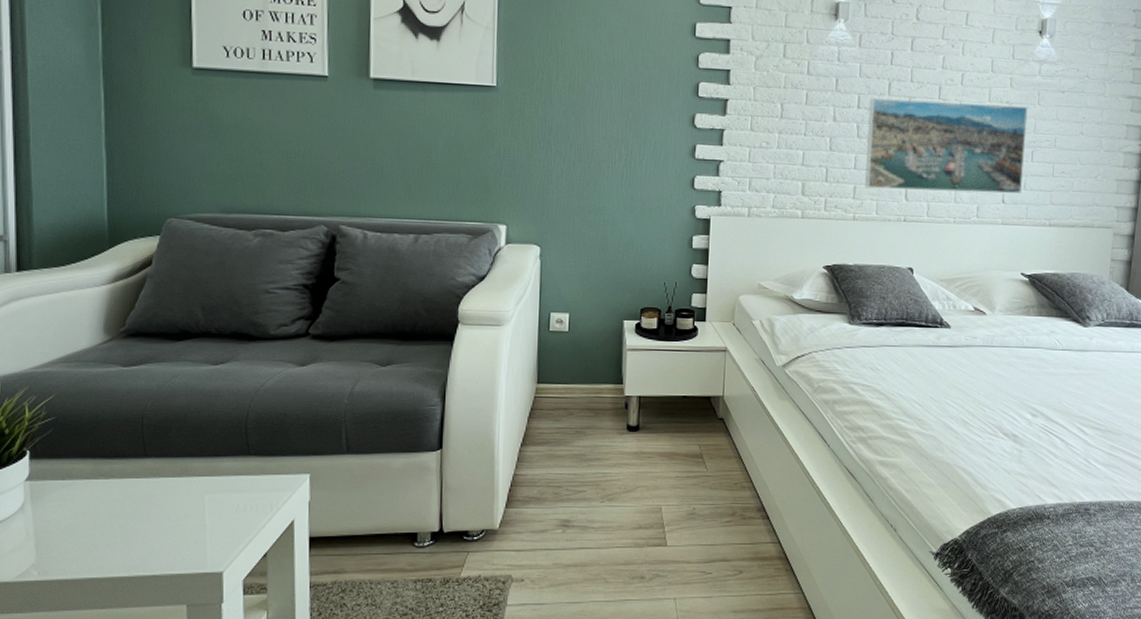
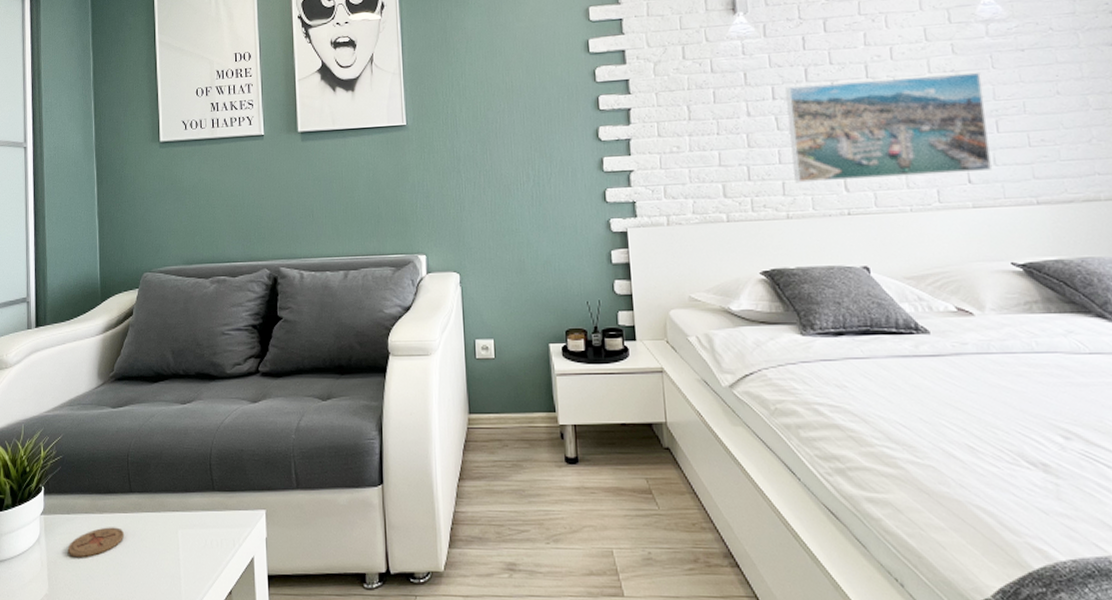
coaster: none [62,493,137,526] -> present [67,527,125,558]

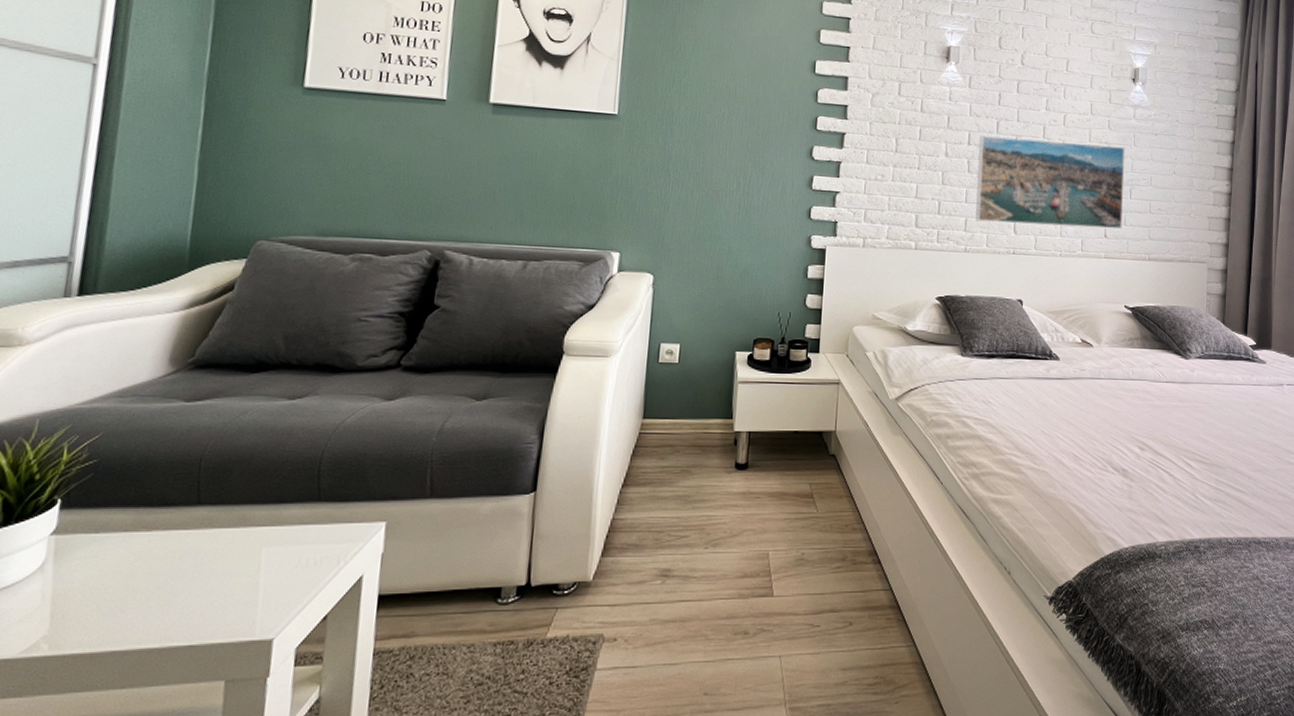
coaster: present [67,527,125,558] -> none [88,547,182,588]

